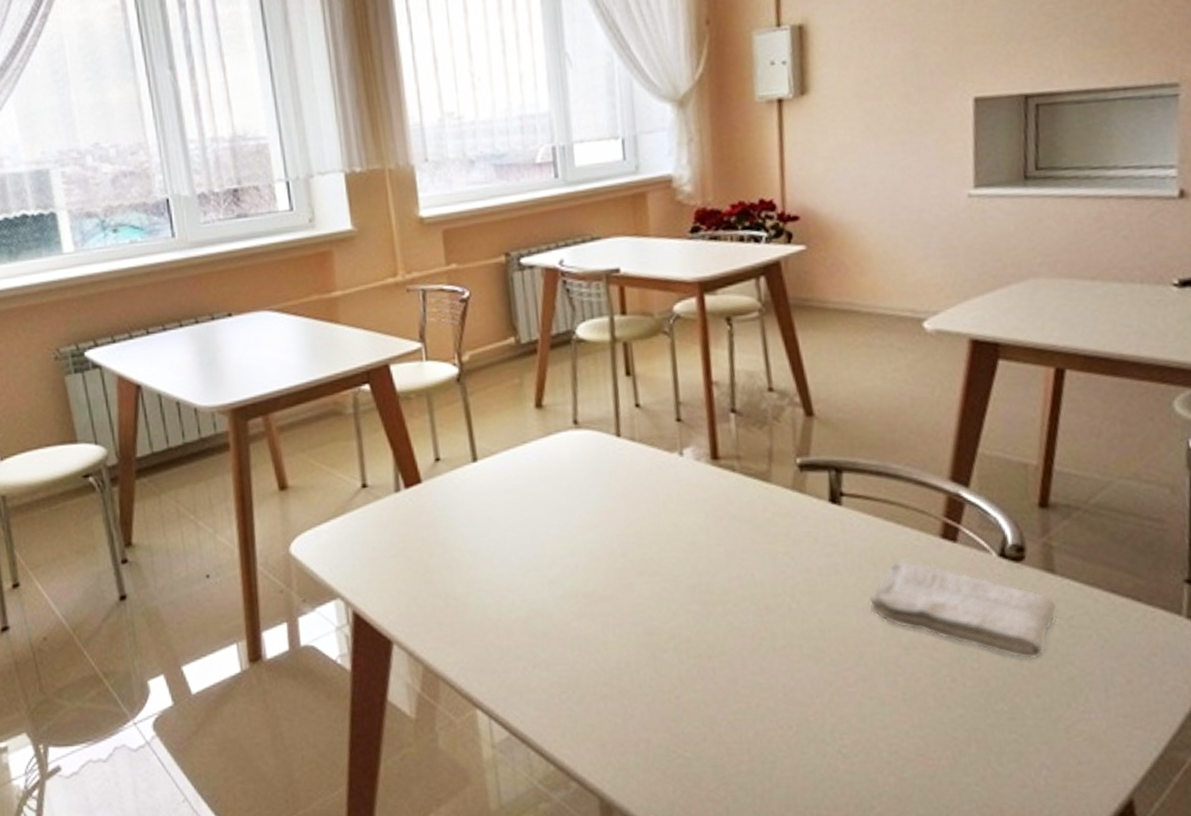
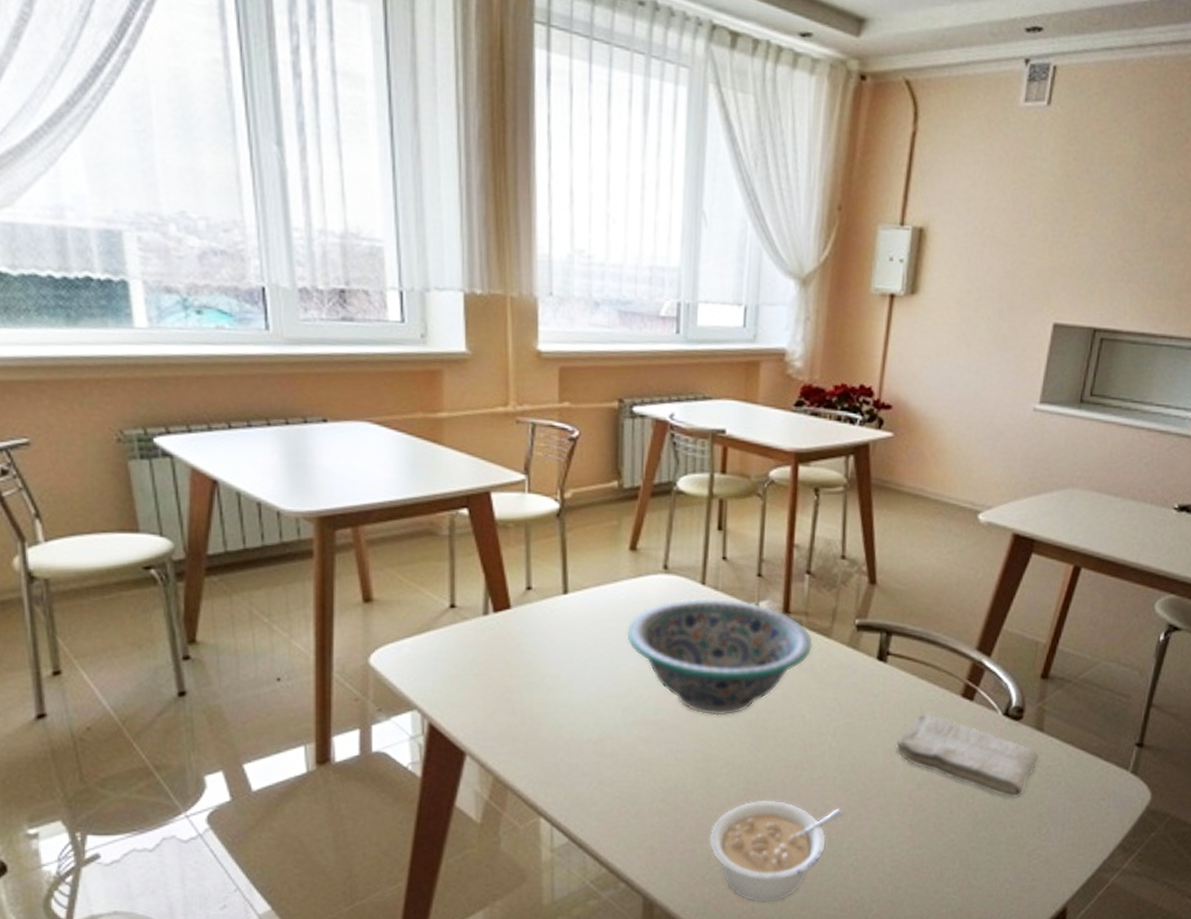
decorative bowl: none [543,449,752,582] -> present [627,598,814,716]
legume: none [663,676,818,802] -> present [709,800,843,902]

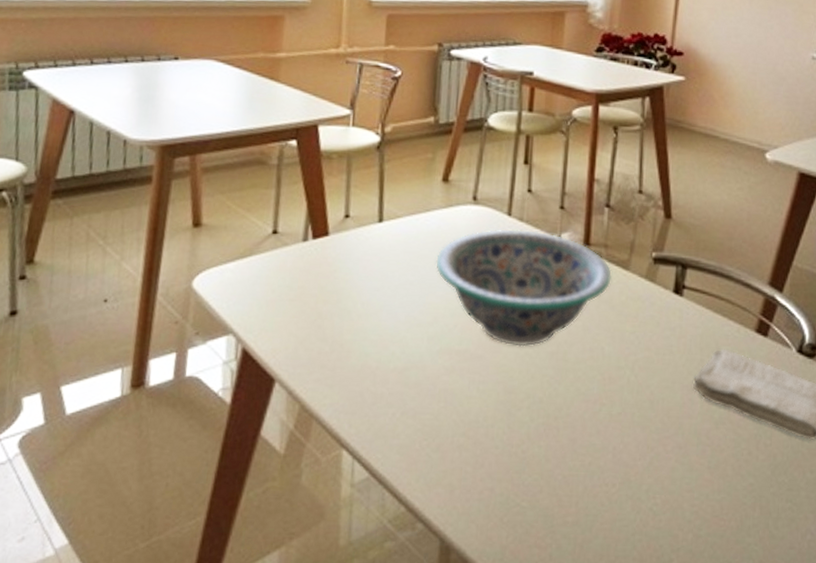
legume: present [709,800,843,902] -> none [508,436,642,549]

